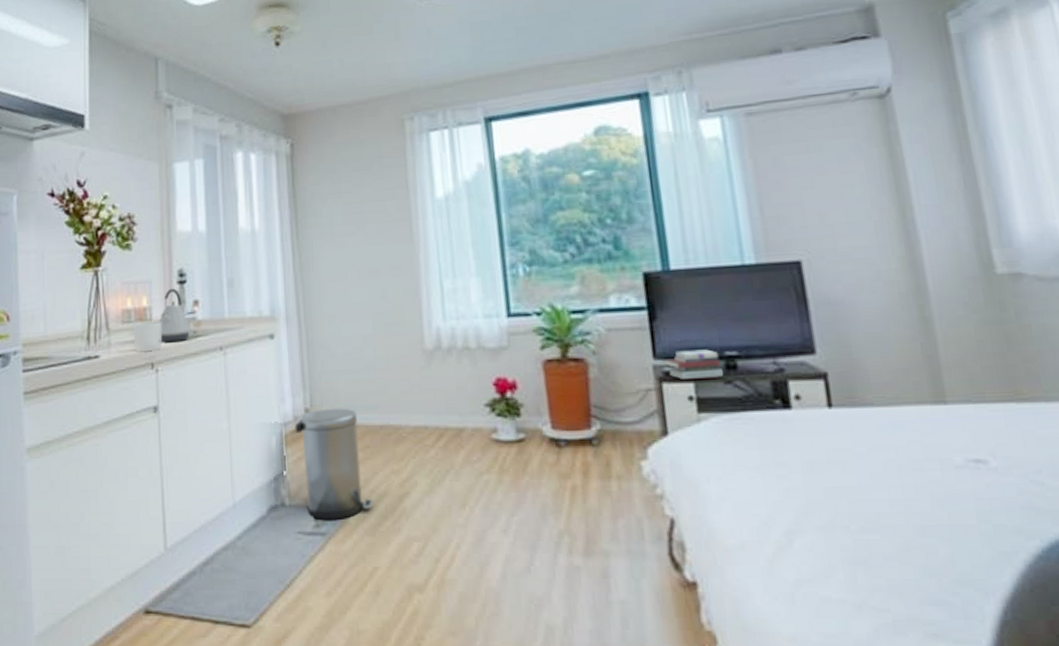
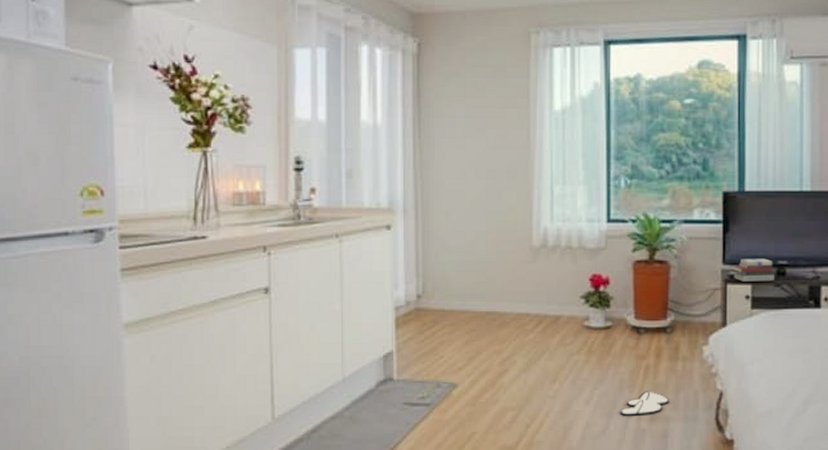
mug: present [133,321,162,353] -> none [244,206,276,235]
kettle: present [158,288,191,343] -> none [272,175,307,228]
pedal bin: present [294,408,374,521] -> none [406,295,475,394]
slippers: none [545,518,606,549] -> present [620,391,669,416]

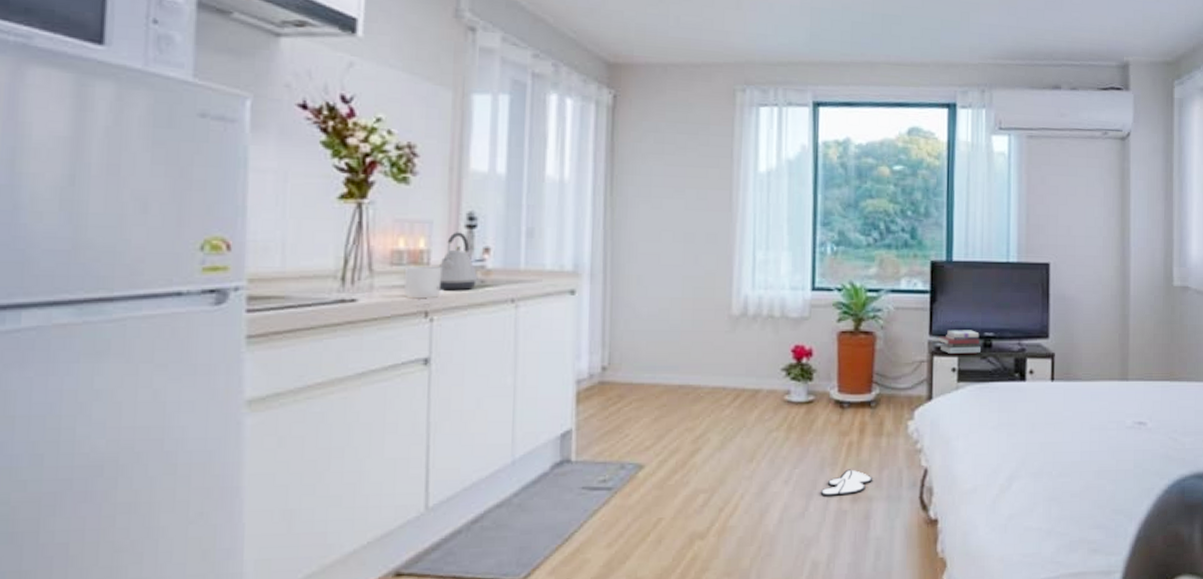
mug: none [244,206,276,235] -> present [403,266,442,299]
kettle: none [272,175,307,228] -> present [438,232,478,291]

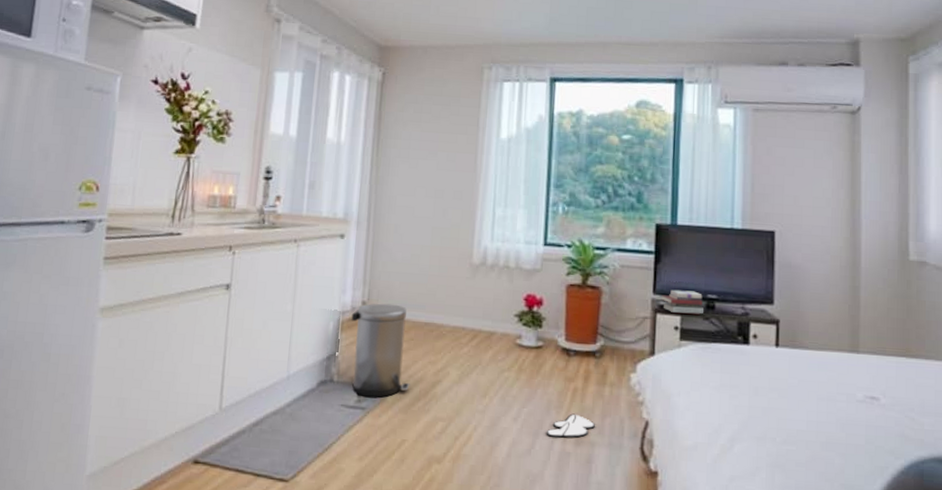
mug: present [403,266,442,299] -> none [215,208,245,236]
kettle: present [438,232,478,291] -> none [241,182,271,231]
pedal bin: none [589,367,665,476] -> present [351,303,410,399]

